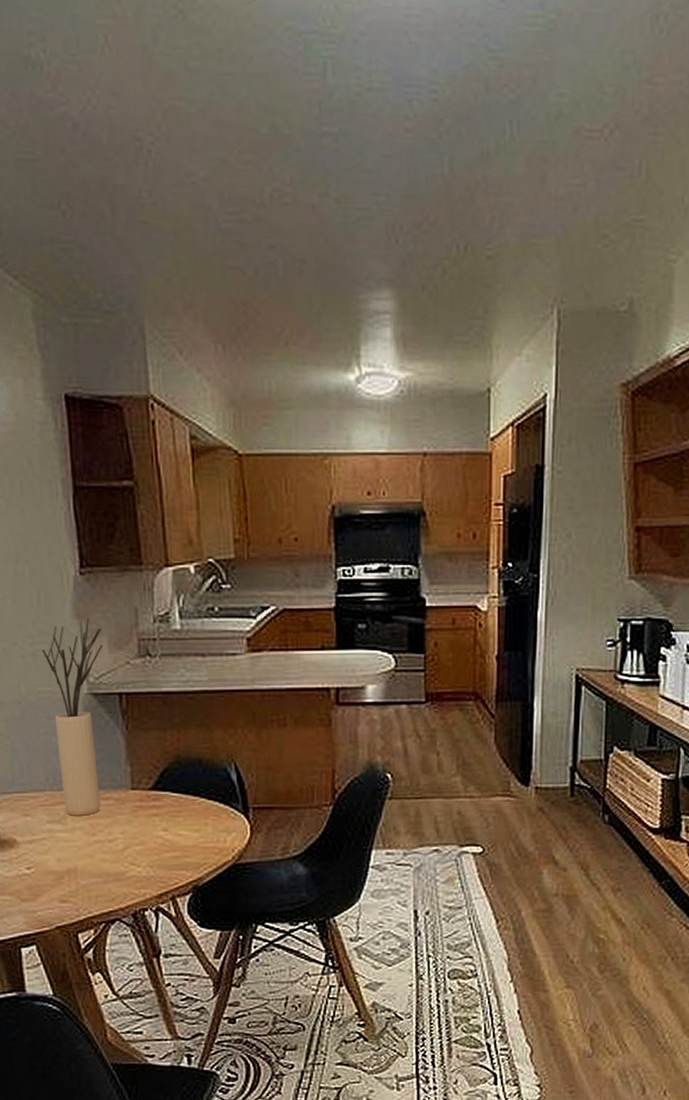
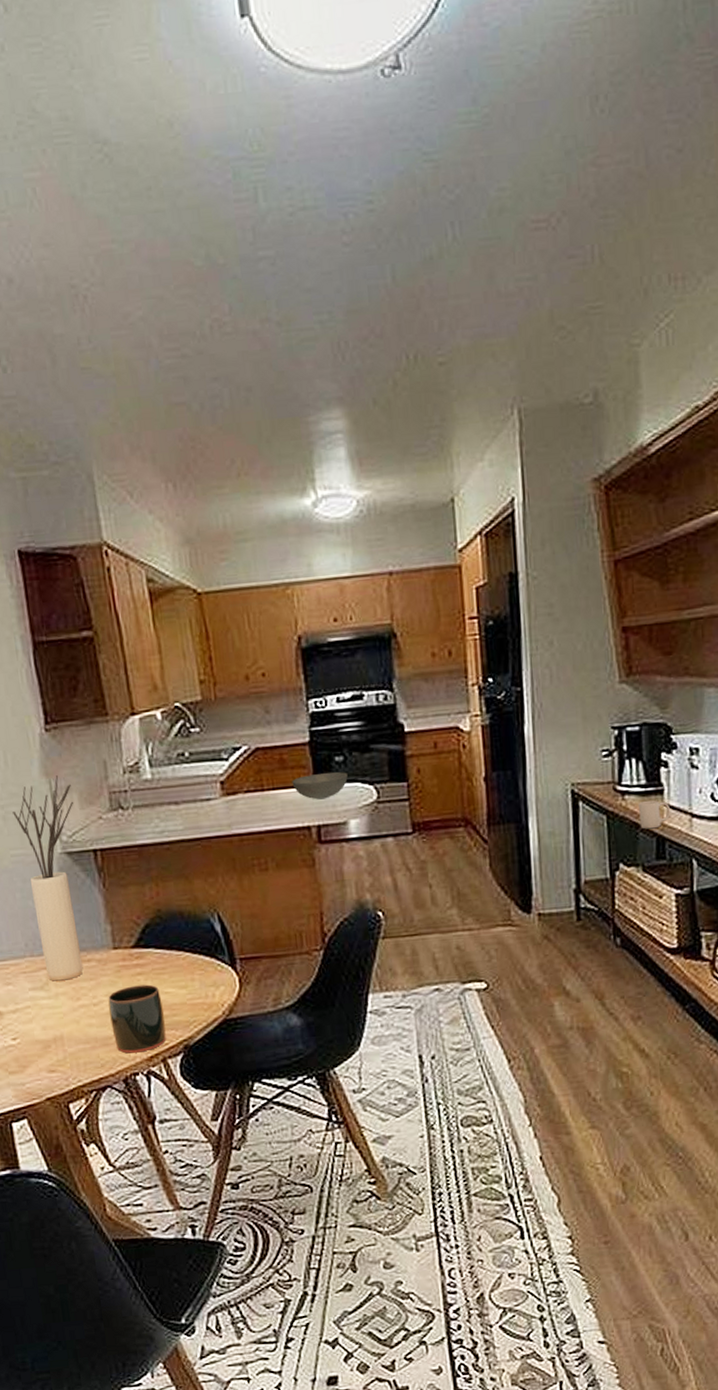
mug: none [123,826,177,890] -> present [108,984,166,1053]
bowl: none [315,638,369,663] -> present [292,772,348,800]
mug: none [635,690,665,717] -> present [639,799,671,830]

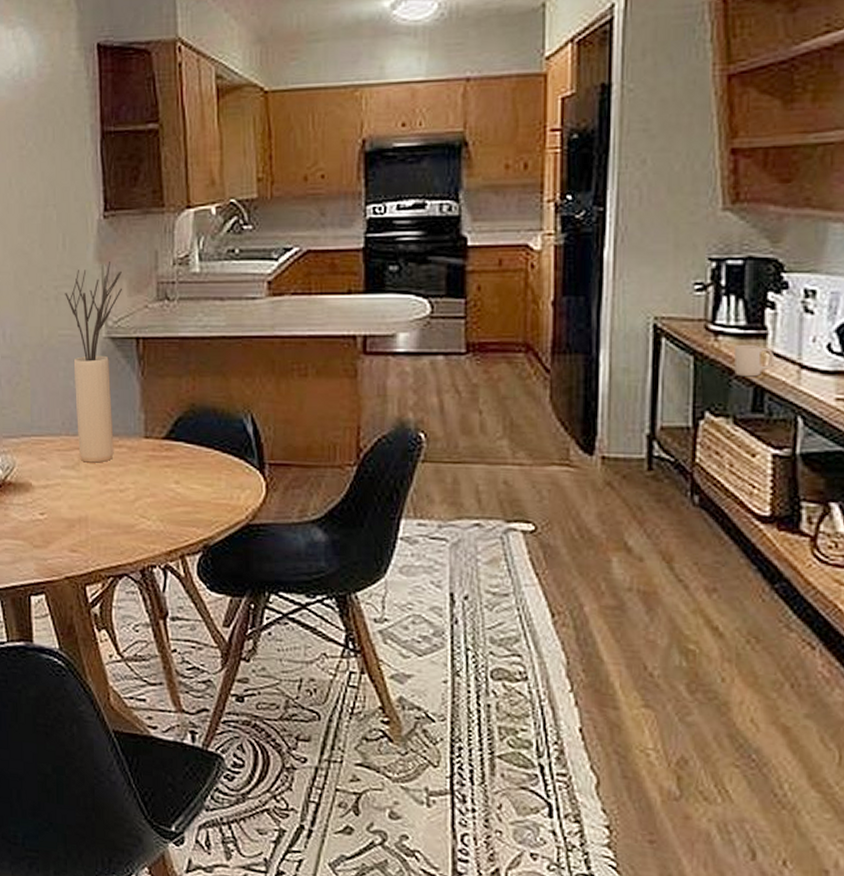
mug: present [108,984,166,1053] -> none [133,477,188,545]
bowl: present [292,772,348,800] -> none [341,281,401,309]

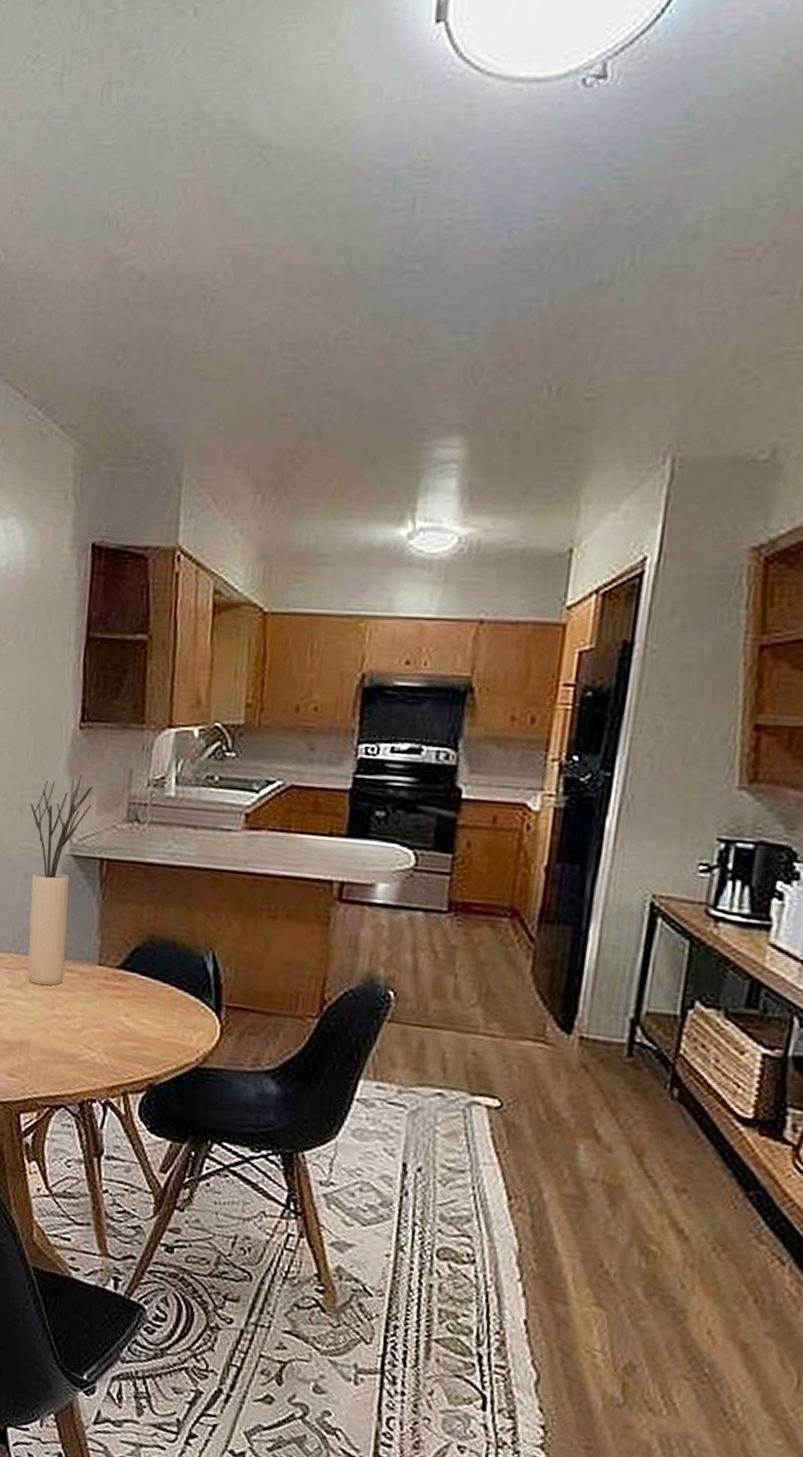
mug: present [734,344,775,377] -> none [731,933,777,970]

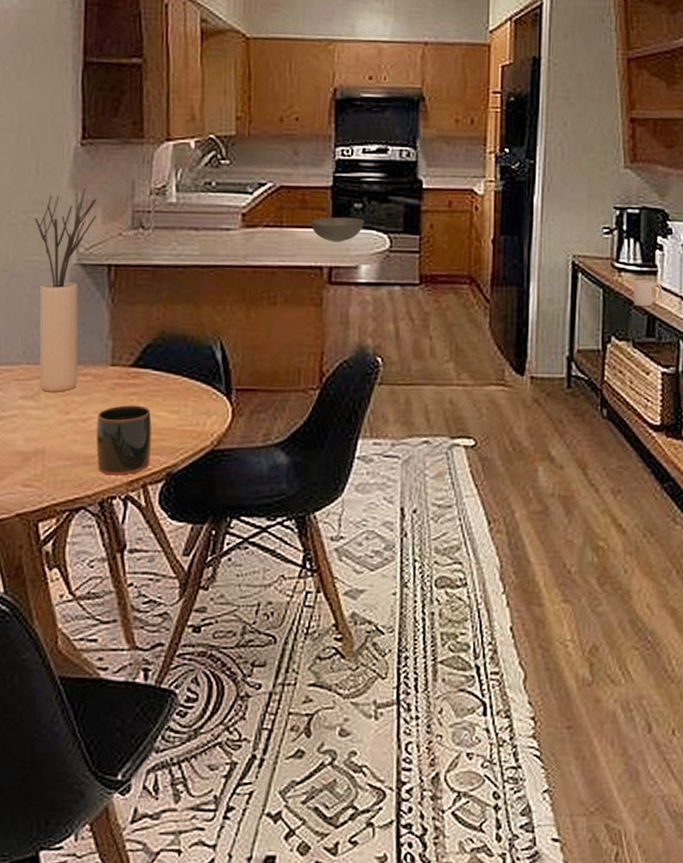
mug: none [79,1007,136,1080] -> present [95,405,153,475]
bowl: none [322,825,386,855] -> present [310,217,364,242]
mug: none [731,933,777,970] -> present [633,279,663,307]

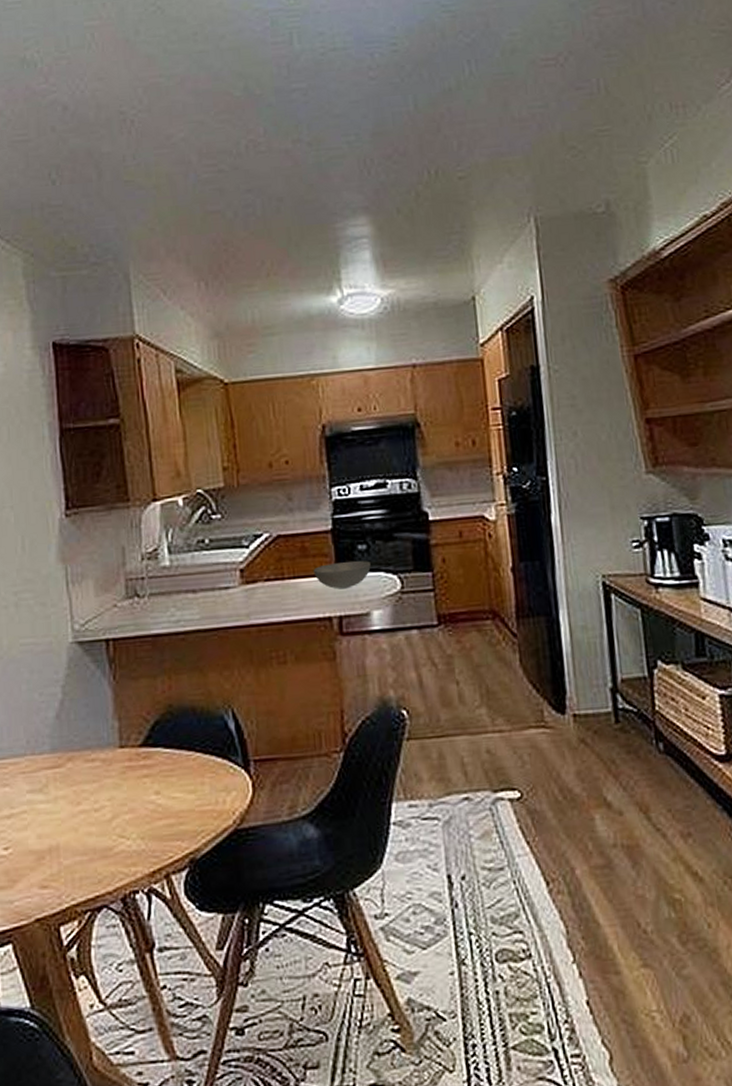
vase: present [35,189,97,392] -> none [26,561,89,783]
mug: present [95,405,153,475] -> none [110,788,171,868]
mug: present [633,279,663,307] -> none [673,593,708,625]

